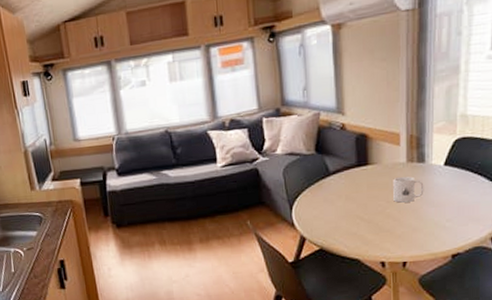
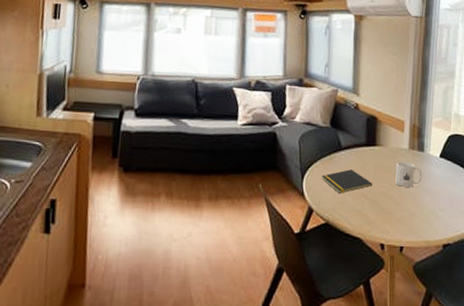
notepad: none [311,193,367,219] -> present [322,169,372,194]

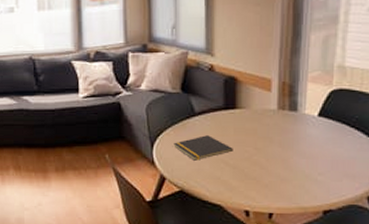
mug: present [395,161,422,187] -> none [262,123,296,151]

